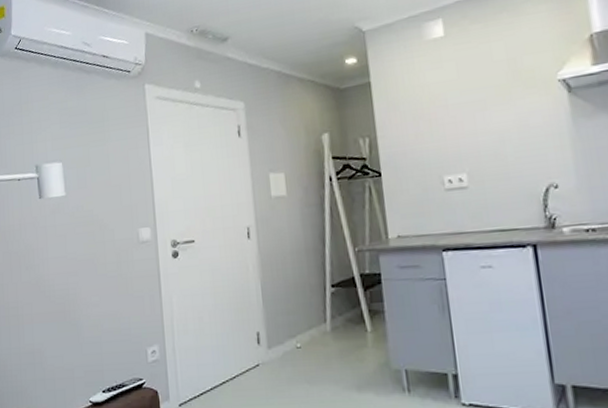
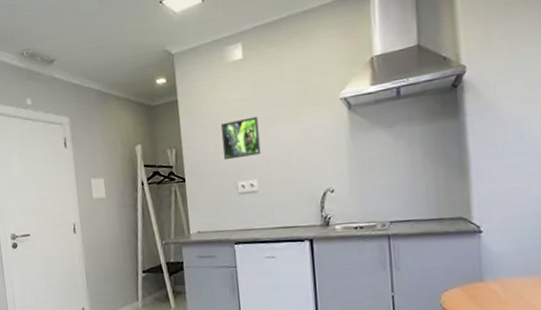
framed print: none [421,100,470,151] -> present [220,116,261,160]

